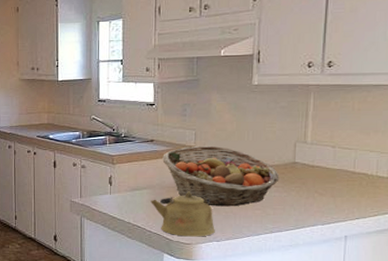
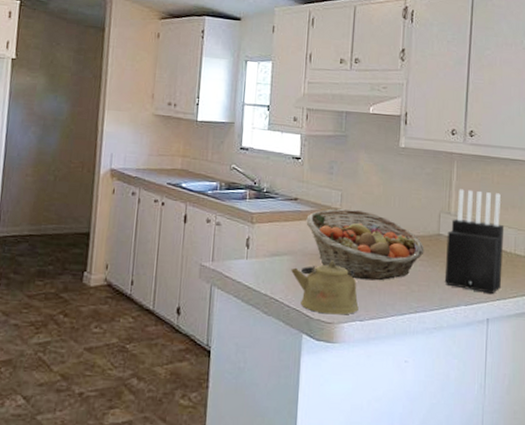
knife block: none [300,118,366,213] -> present [444,189,505,294]

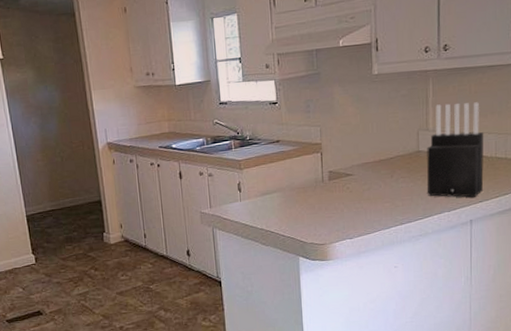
kettle: present [291,260,359,315] -> none [282,190,347,238]
fruit basket: present [306,208,424,281] -> none [290,140,405,204]

